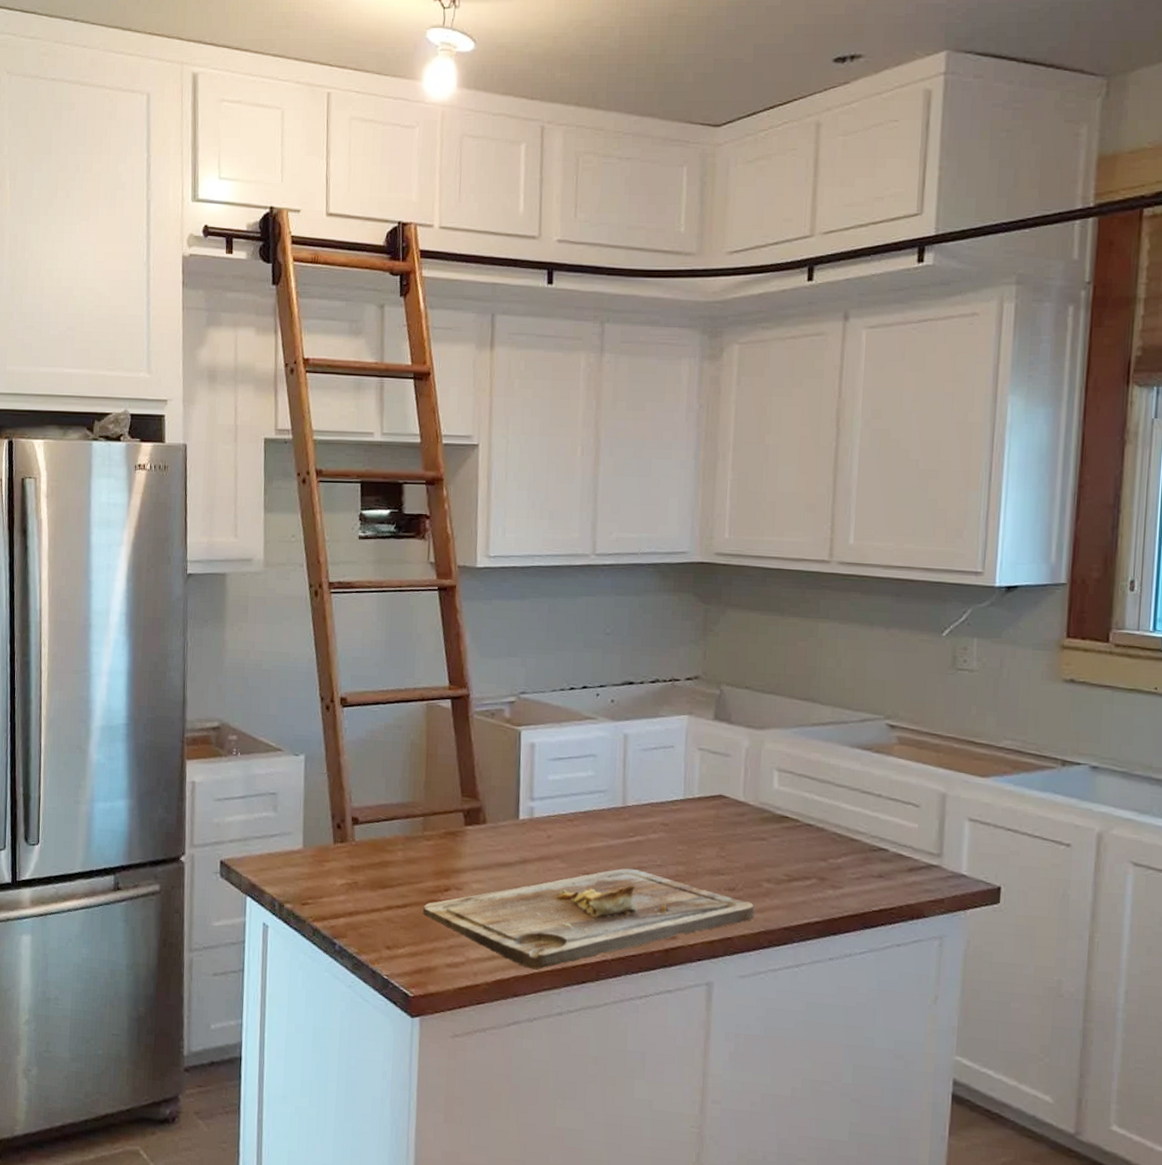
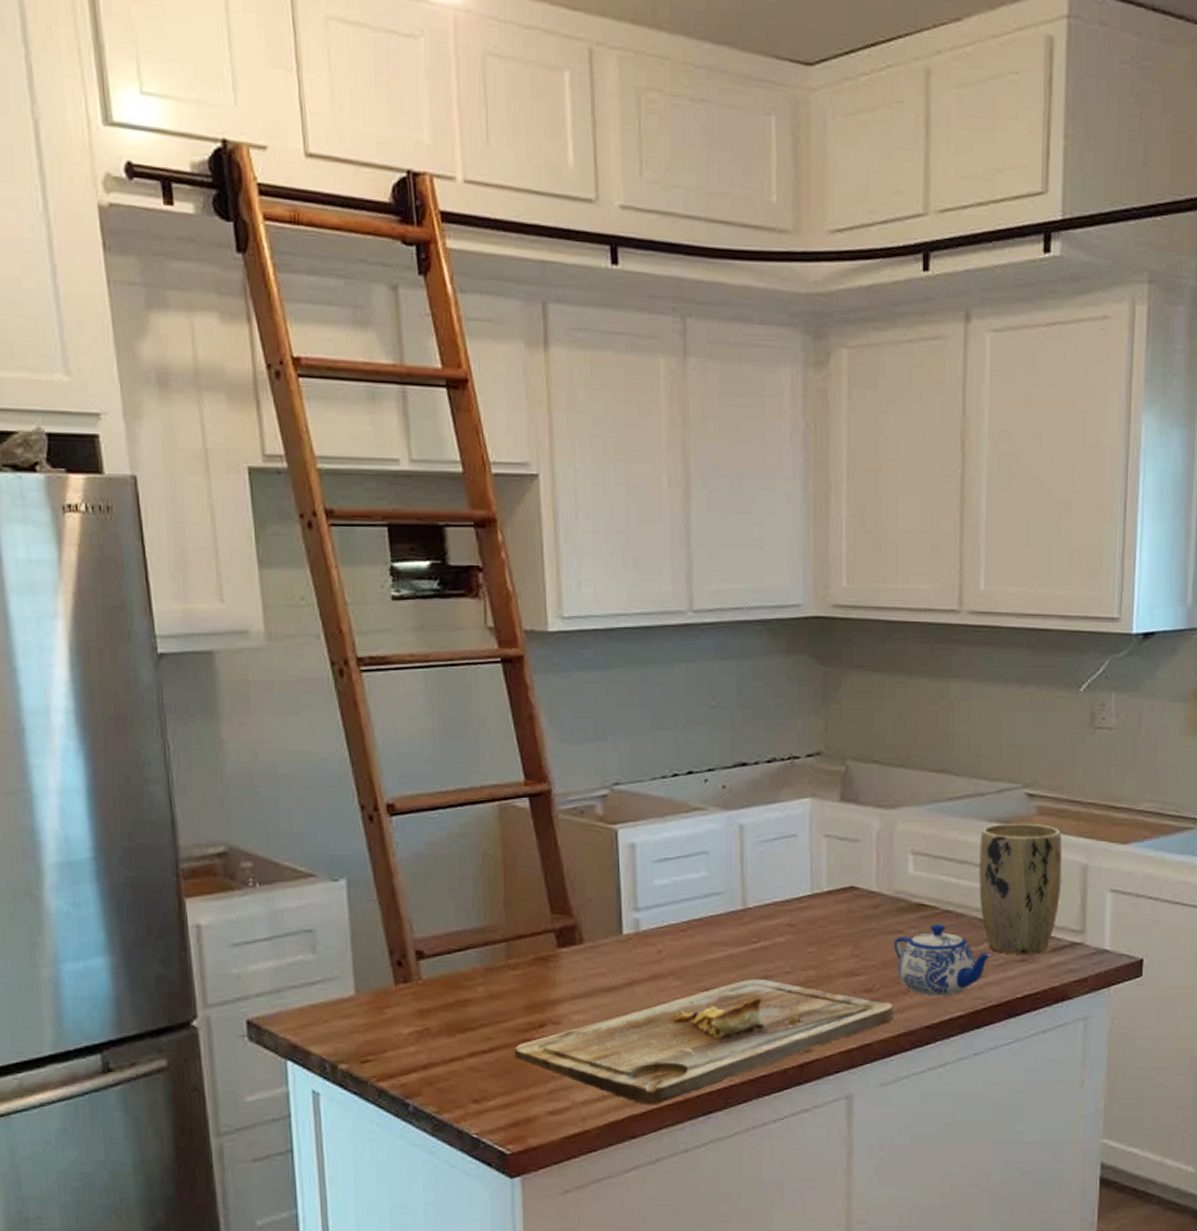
teapot: none [757,835,851,902] -> present [894,924,993,996]
plant pot: none [839,750,922,872] -> present [979,823,1062,955]

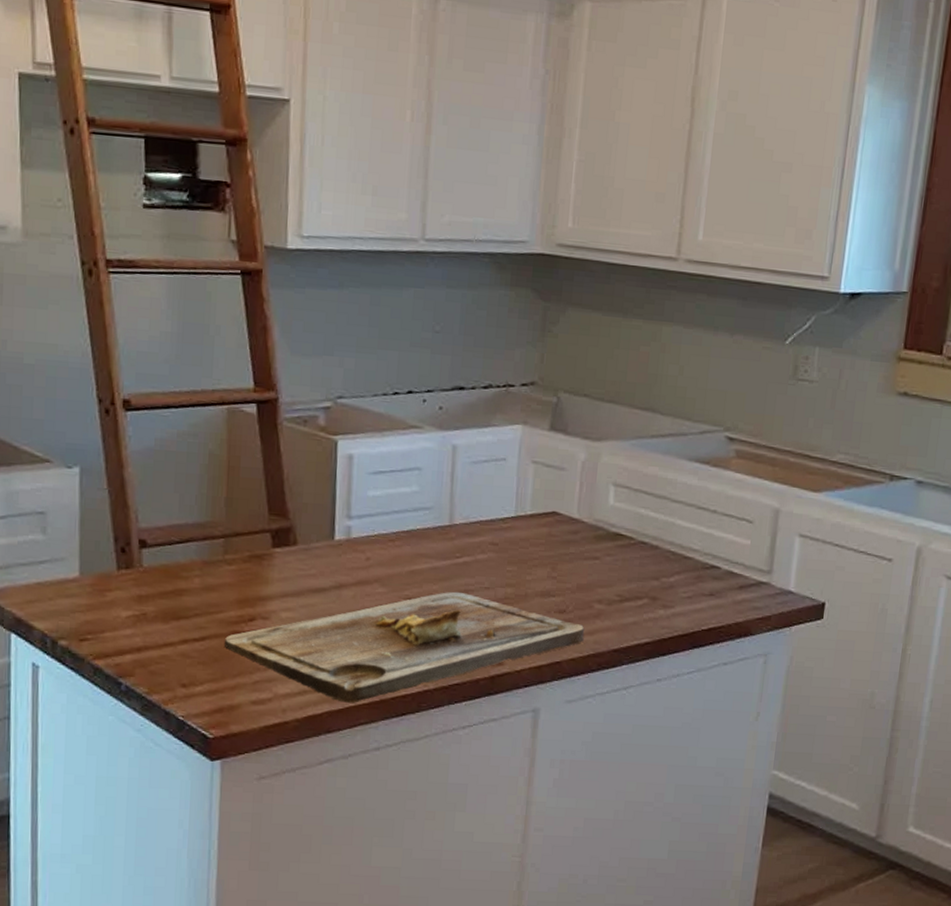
teapot: present [894,924,993,996] -> none [589,554,683,623]
plant pot: present [979,823,1062,955] -> none [674,463,758,590]

